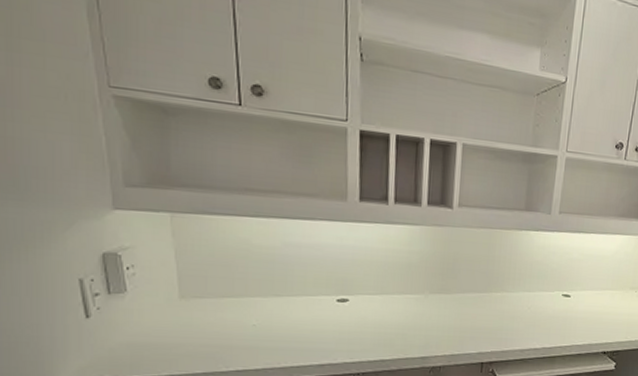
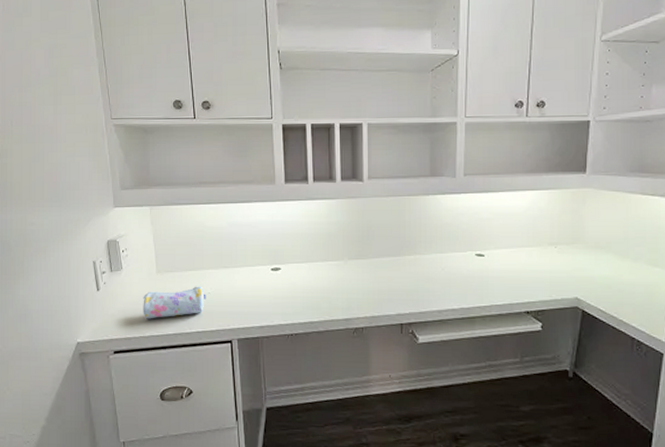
pencil case: none [158,316,250,355] -> present [143,286,206,319]

